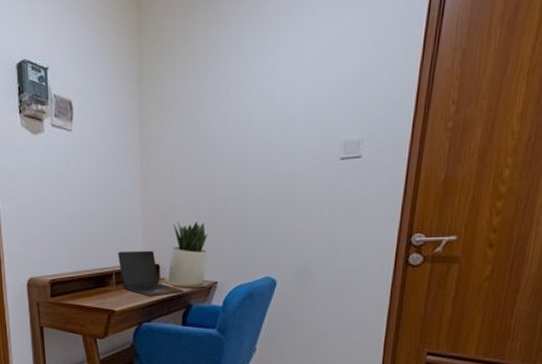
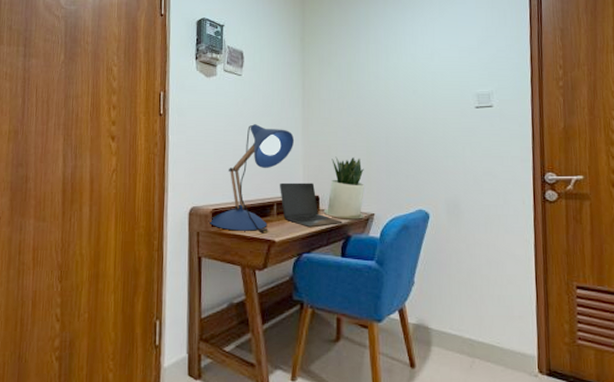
desk lamp: none [48,187,133,303] -> present [209,124,295,234]

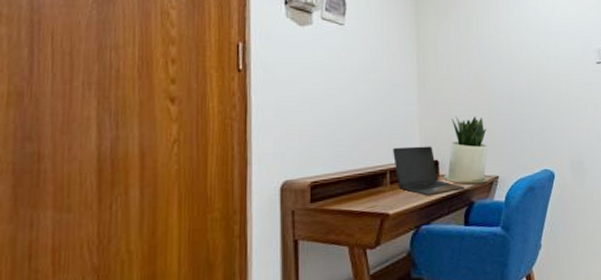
desk lamp: present [209,124,295,234] -> none [307,81,409,207]

